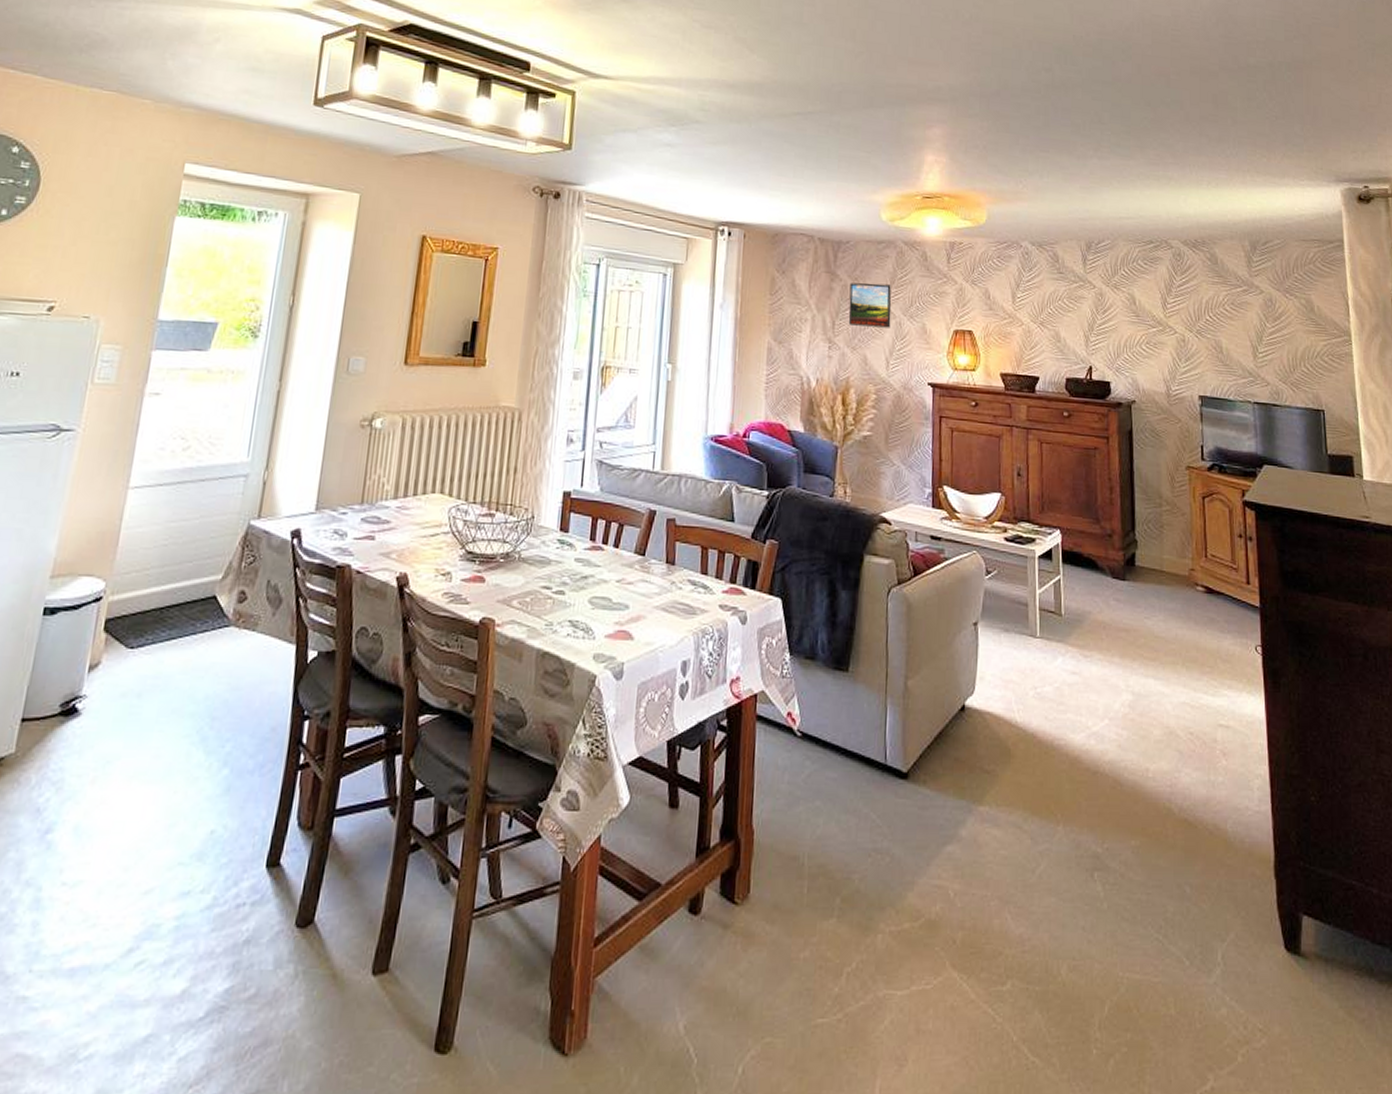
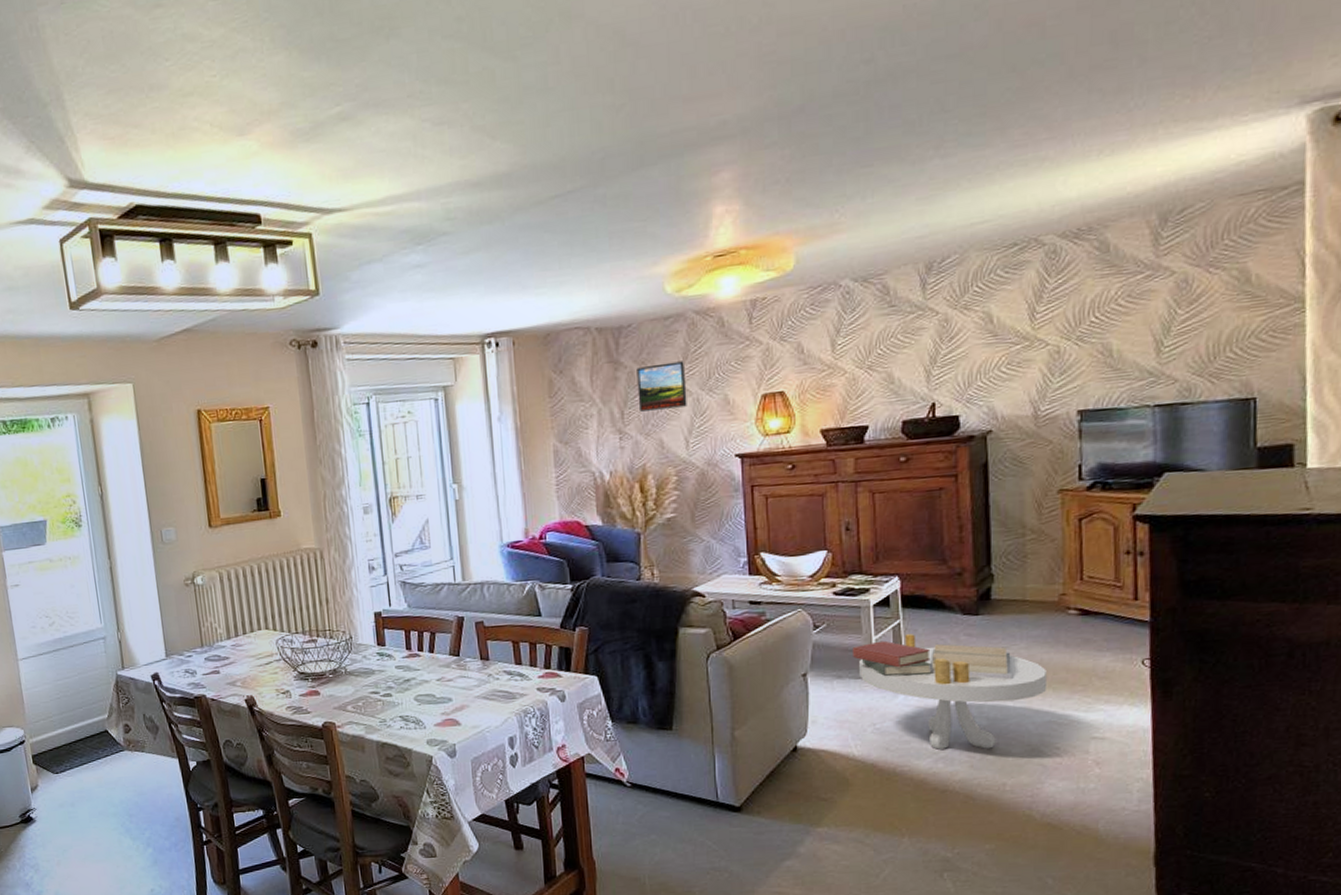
side table: none [1018,592,1182,727] -> present [852,634,1048,750]

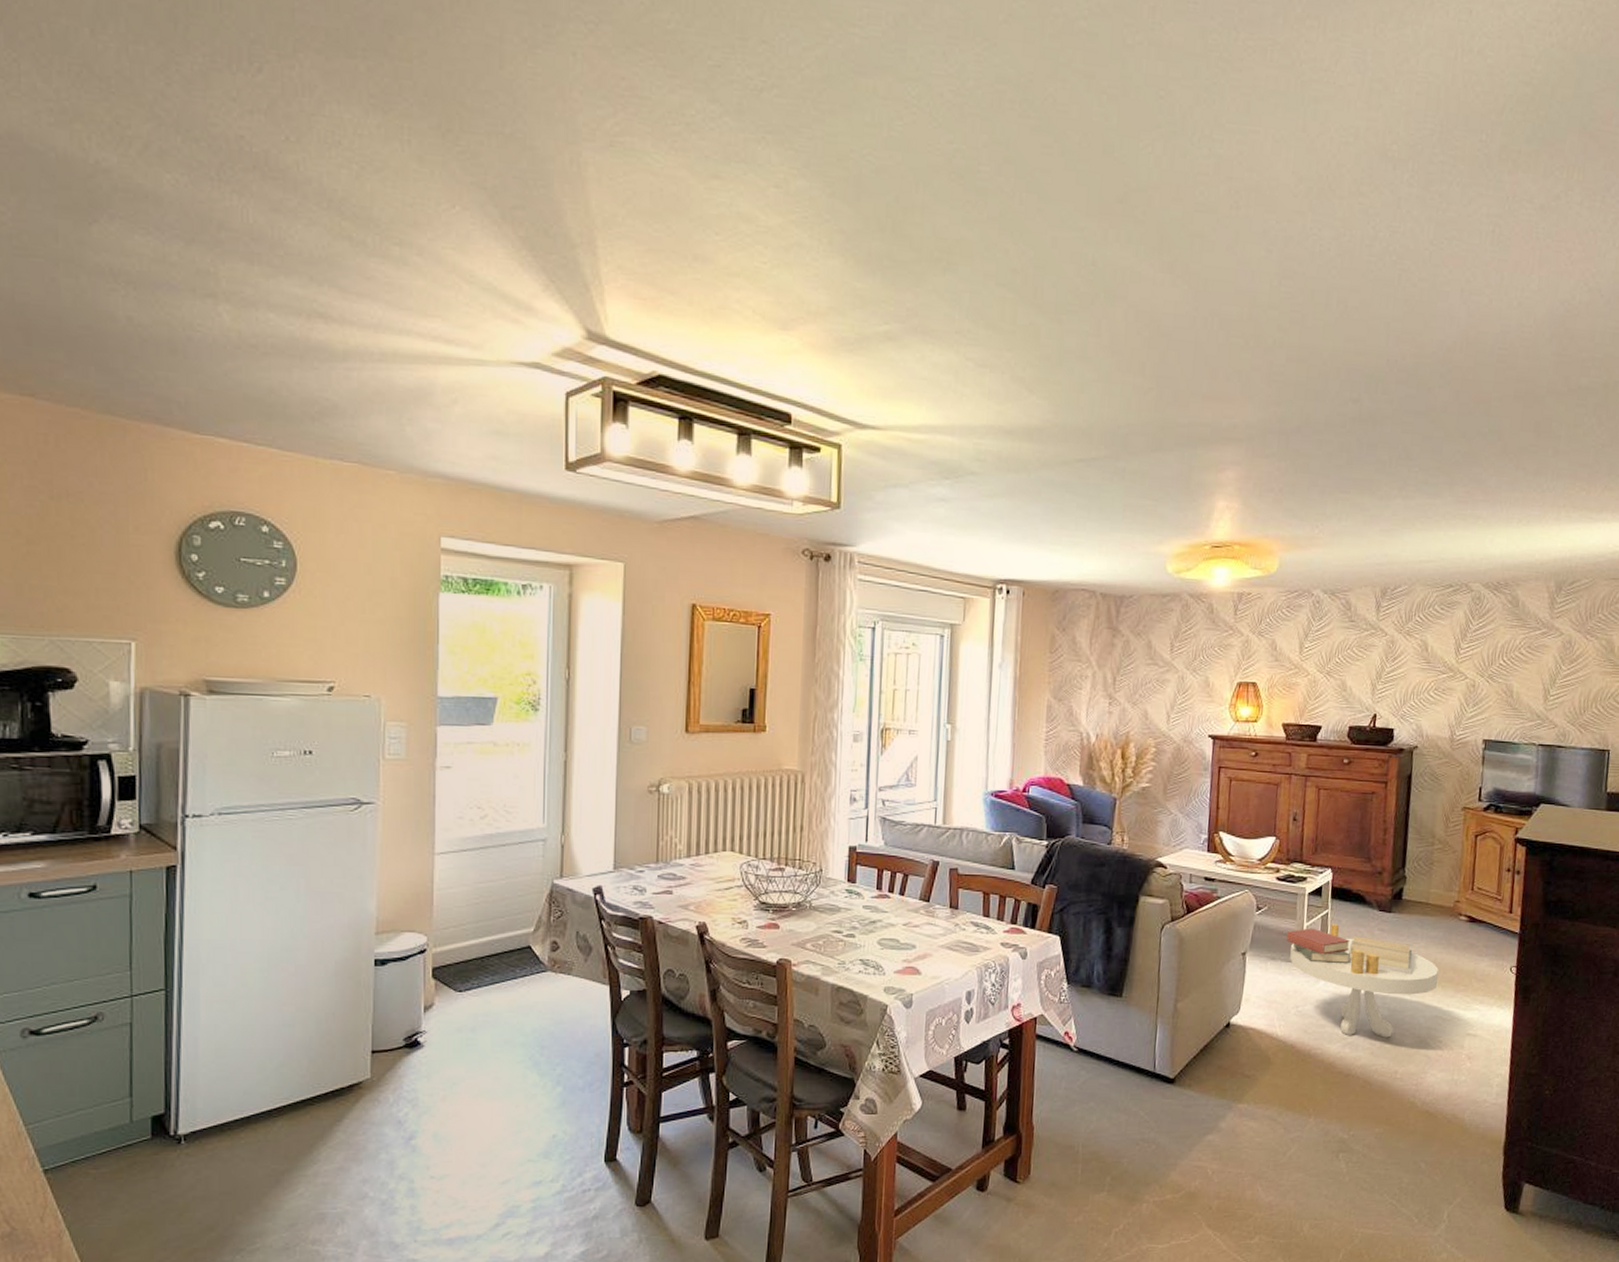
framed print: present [637,361,687,412] -> none [1130,637,1175,683]

